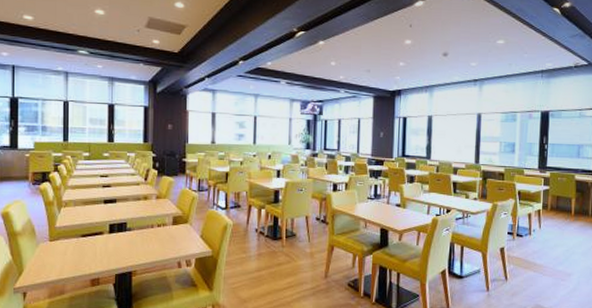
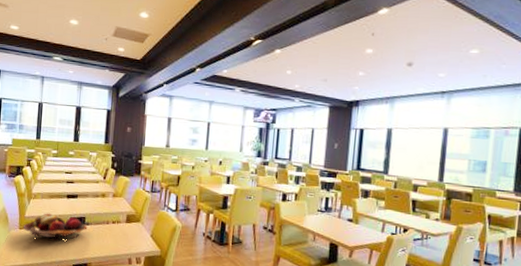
fruit basket: none [55,221,130,251] -> present [23,213,88,241]

